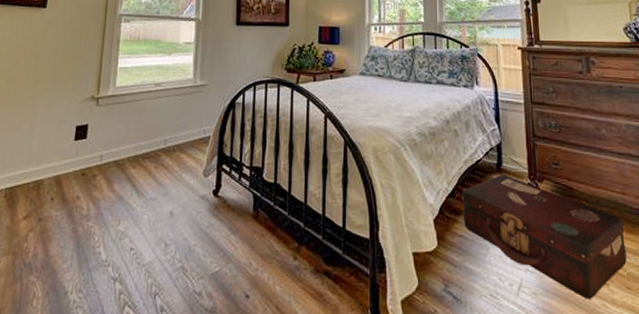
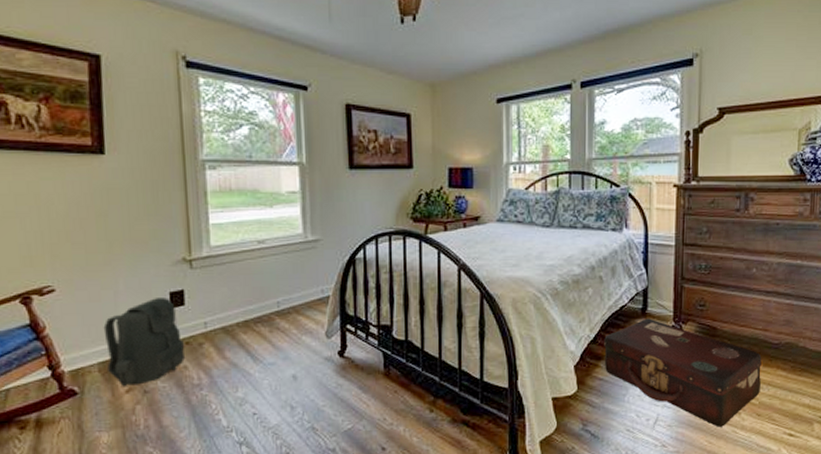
backpack: none [12,131,82,214] -> present [103,298,186,387]

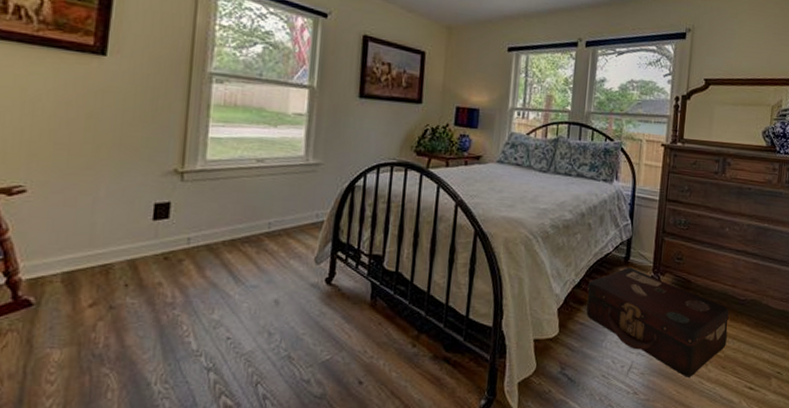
backpack: present [103,298,186,387] -> none [72,208,164,301]

